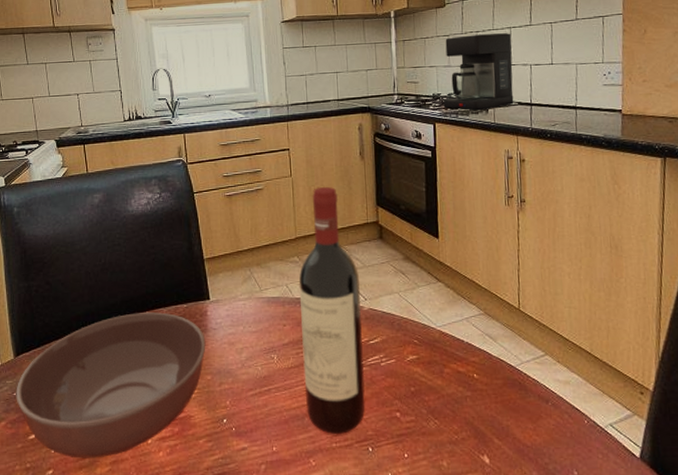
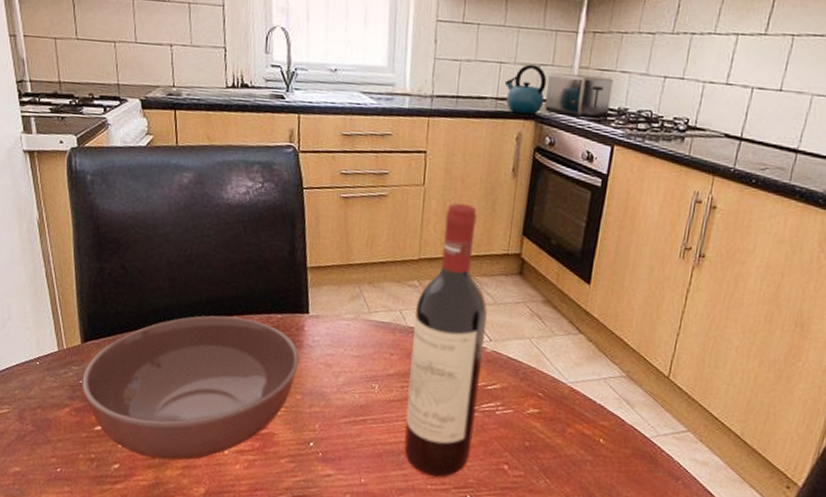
kettle: none [343,71,375,109] -> present [505,64,547,115]
toaster: none [375,72,427,106] -> present [545,73,614,119]
coffee maker: present [443,33,514,110] -> none [628,36,737,137]

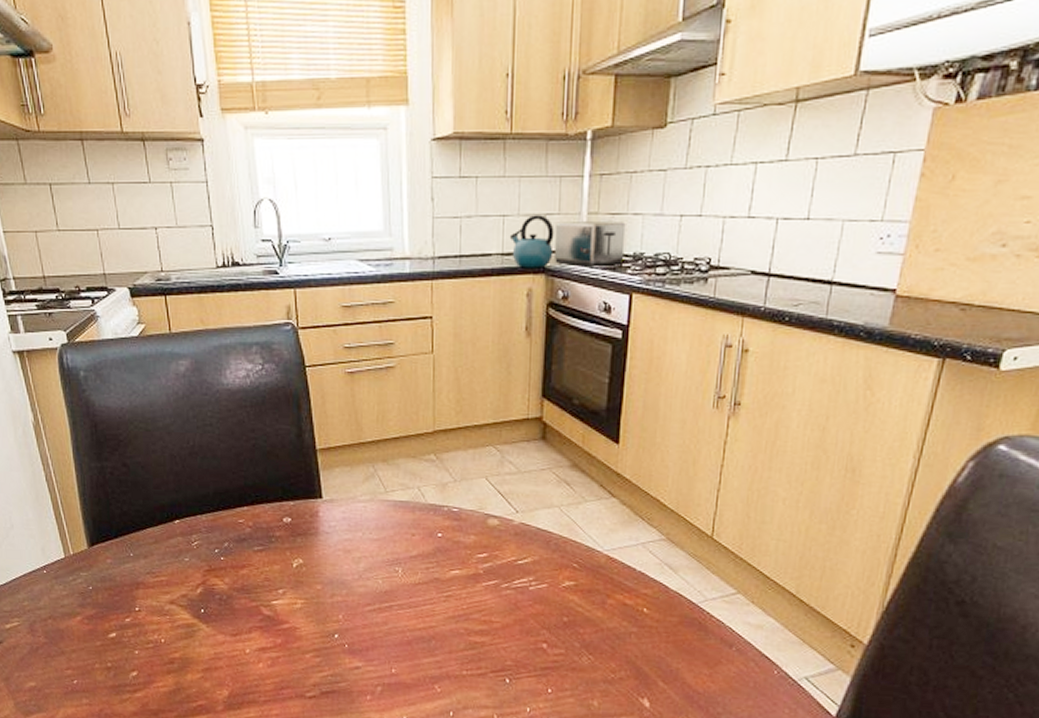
bowl: present [82,315,300,461] -> none [91,507,316,664]
wine bottle: present [404,203,488,478] -> none [433,368,512,662]

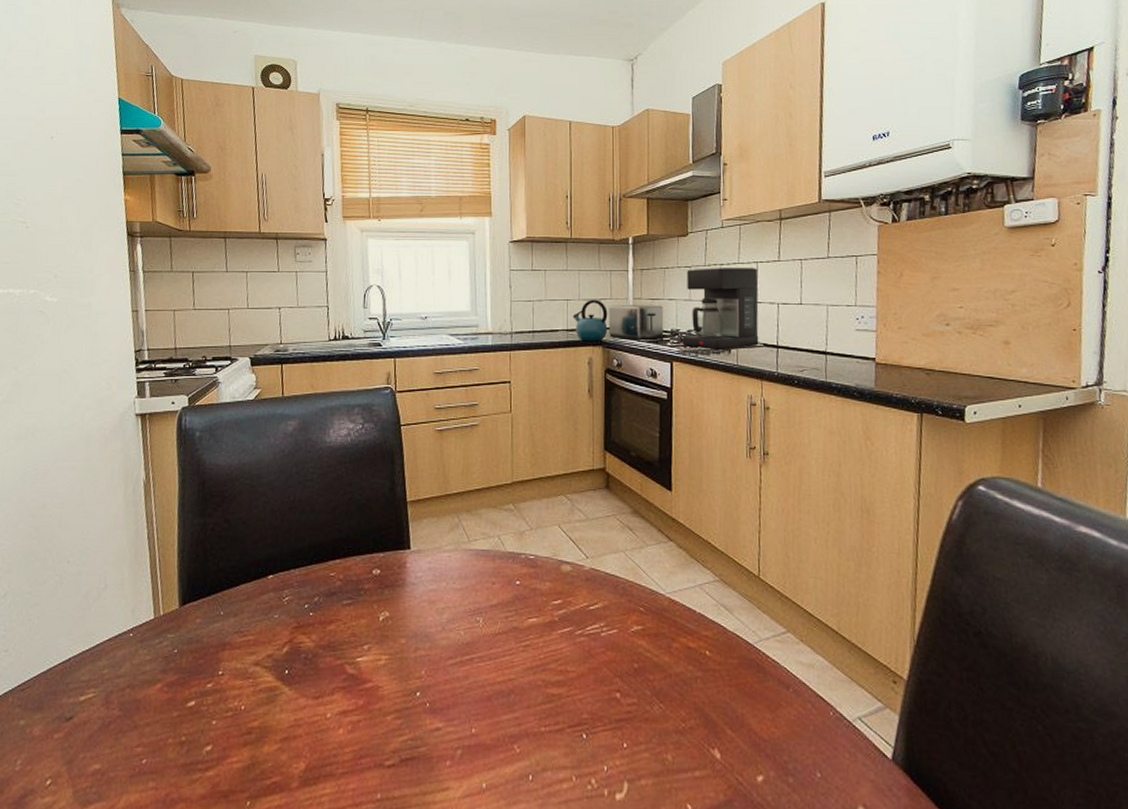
coffee maker: none [646,171,757,278] -> present [682,268,759,350]

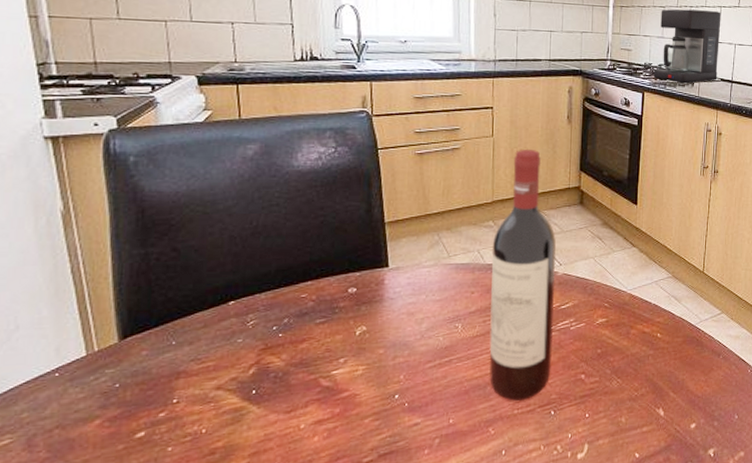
wine bottle: none [512,425,582,716] -> present [489,149,557,401]
kettle: present [573,300,608,342] -> none [556,32,588,72]
toaster: present [609,304,664,341] -> none [589,38,639,73]

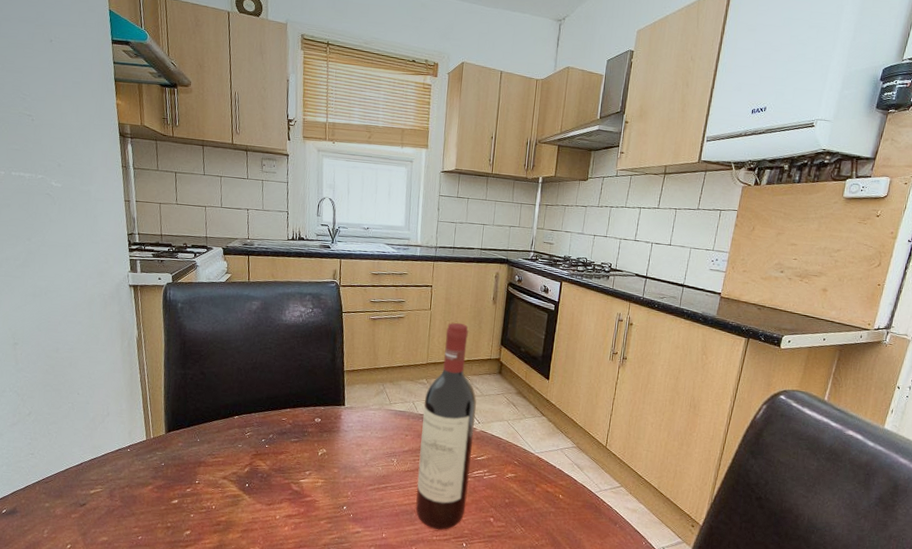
coffee maker: present [653,9,721,83] -> none [571,208,640,276]

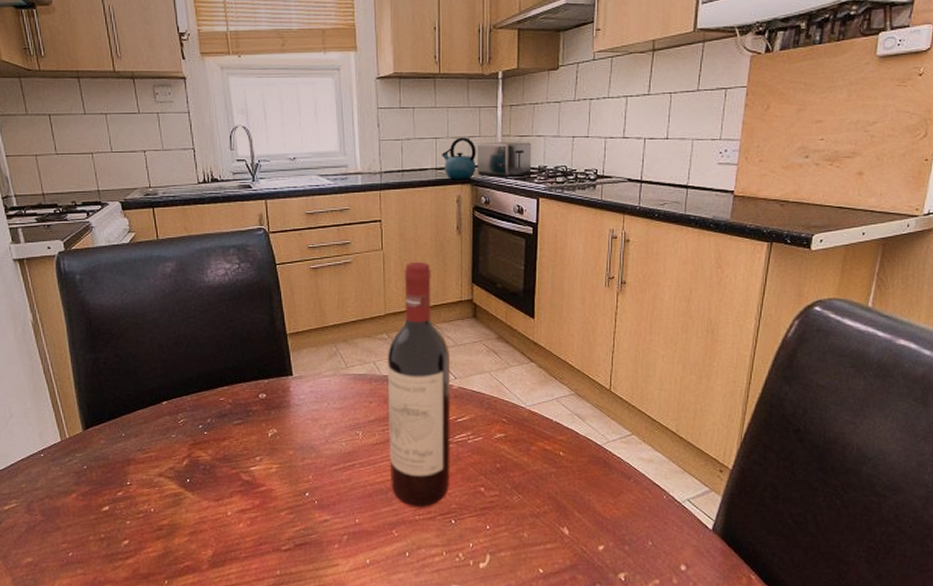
kettle: none [487,226,515,260] -> present [442,137,476,180]
toaster: none [514,232,560,264] -> present [478,141,532,178]

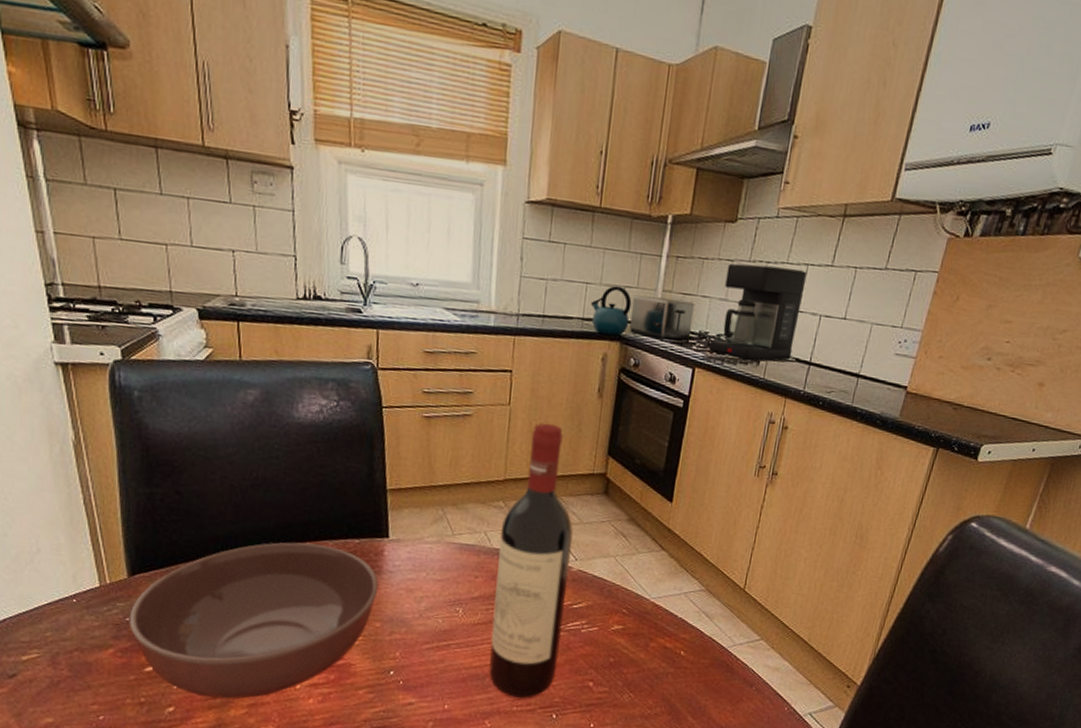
bowl: none [86,387,288,529] -> present [129,542,379,699]
coffee maker: none [549,102,628,185] -> present [708,263,807,361]

